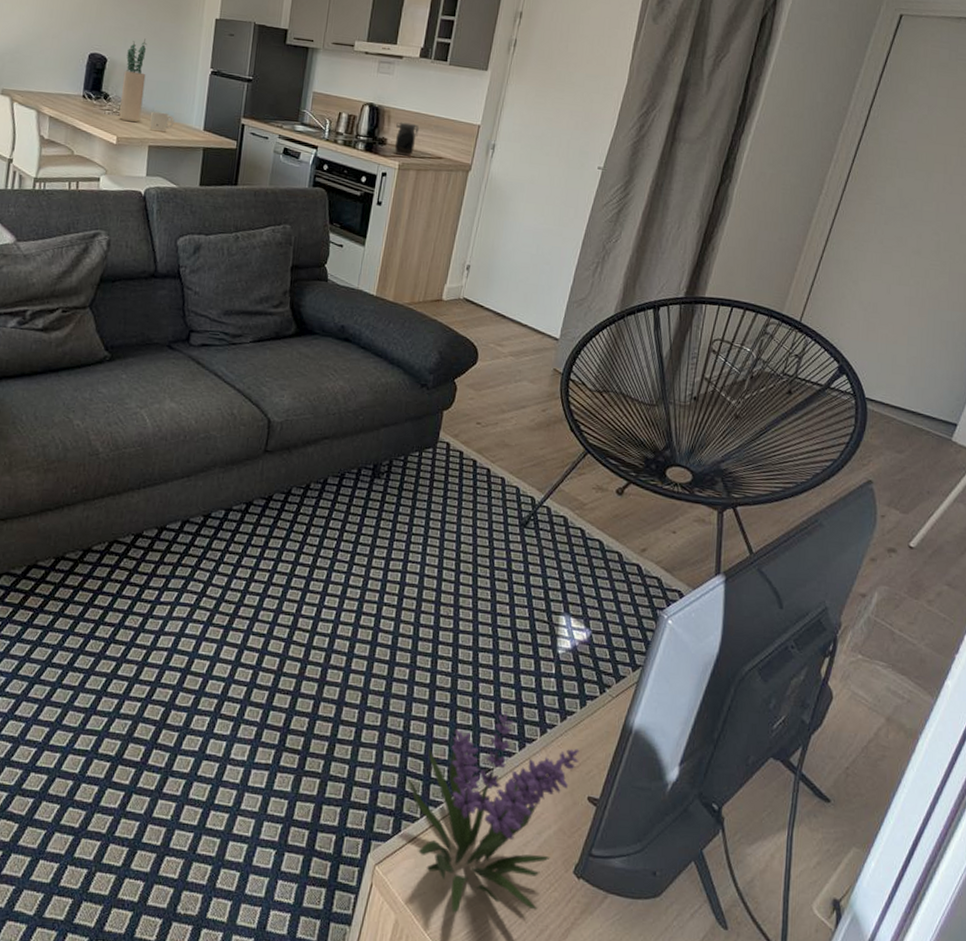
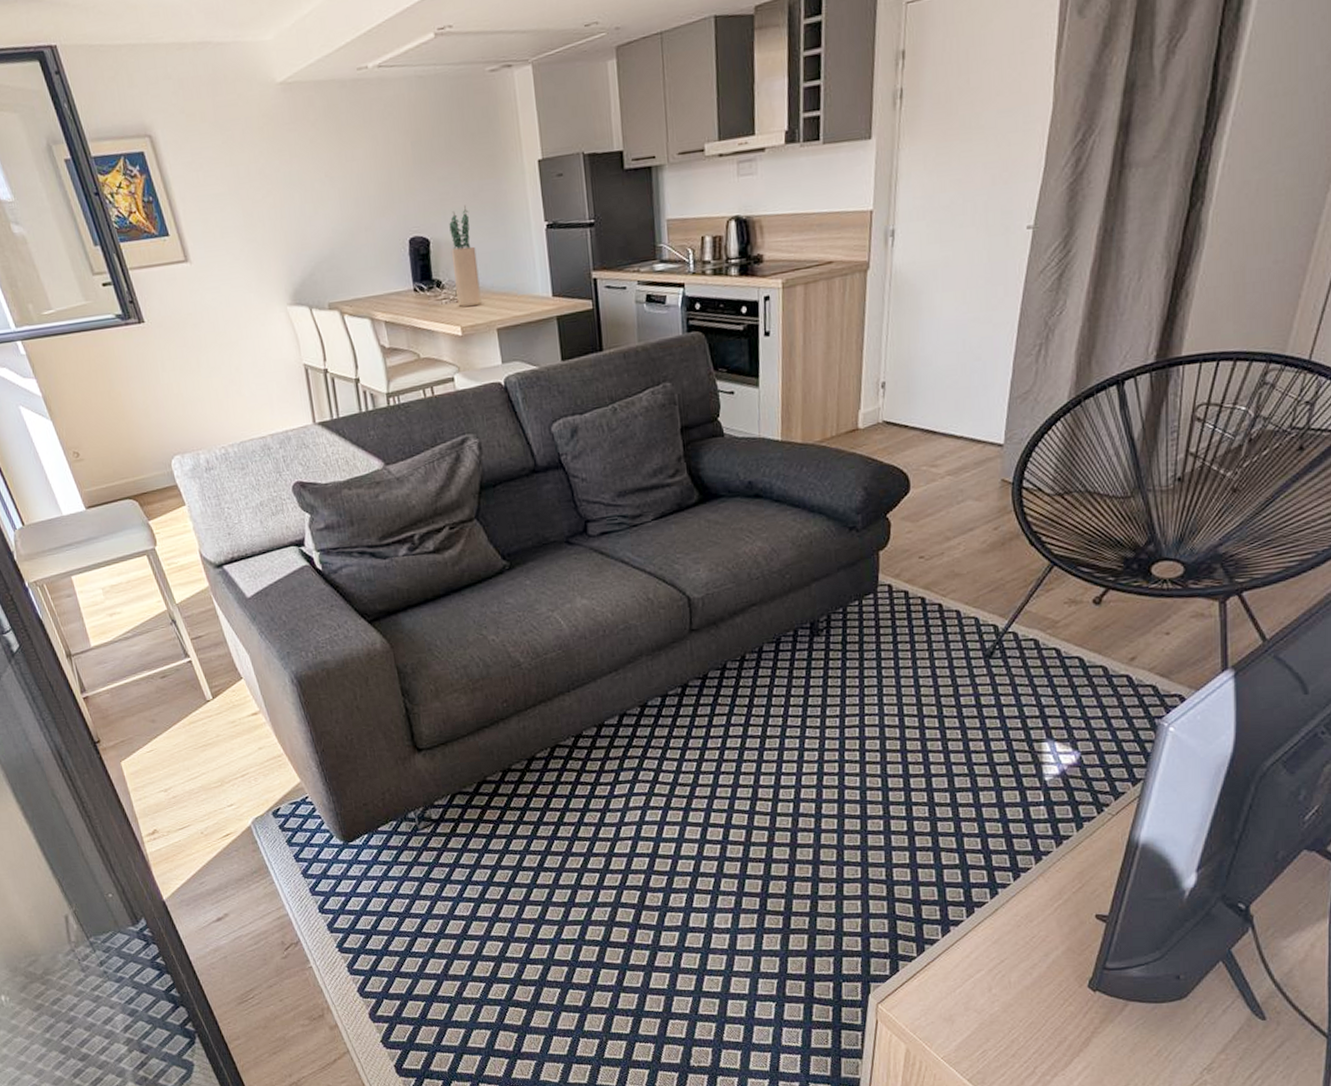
mug: present [149,111,175,132] -> none [490,286,519,311]
jar: present [394,122,420,156] -> none [770,228,800,271]
plant: present [407,712,580,913] -> none [898,846,1081,1037]

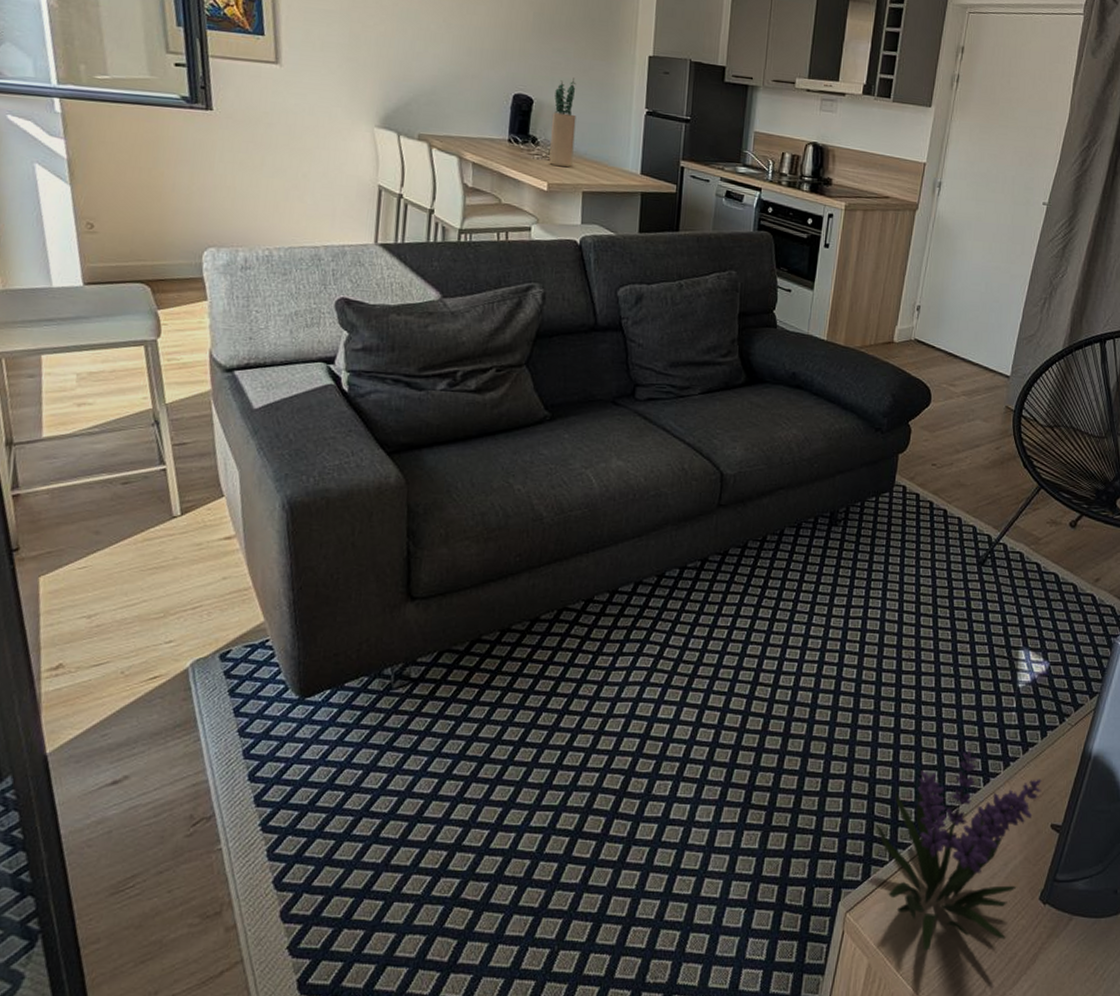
plant: none [898,846,1081,1037] -> present [875,749,1042,951]

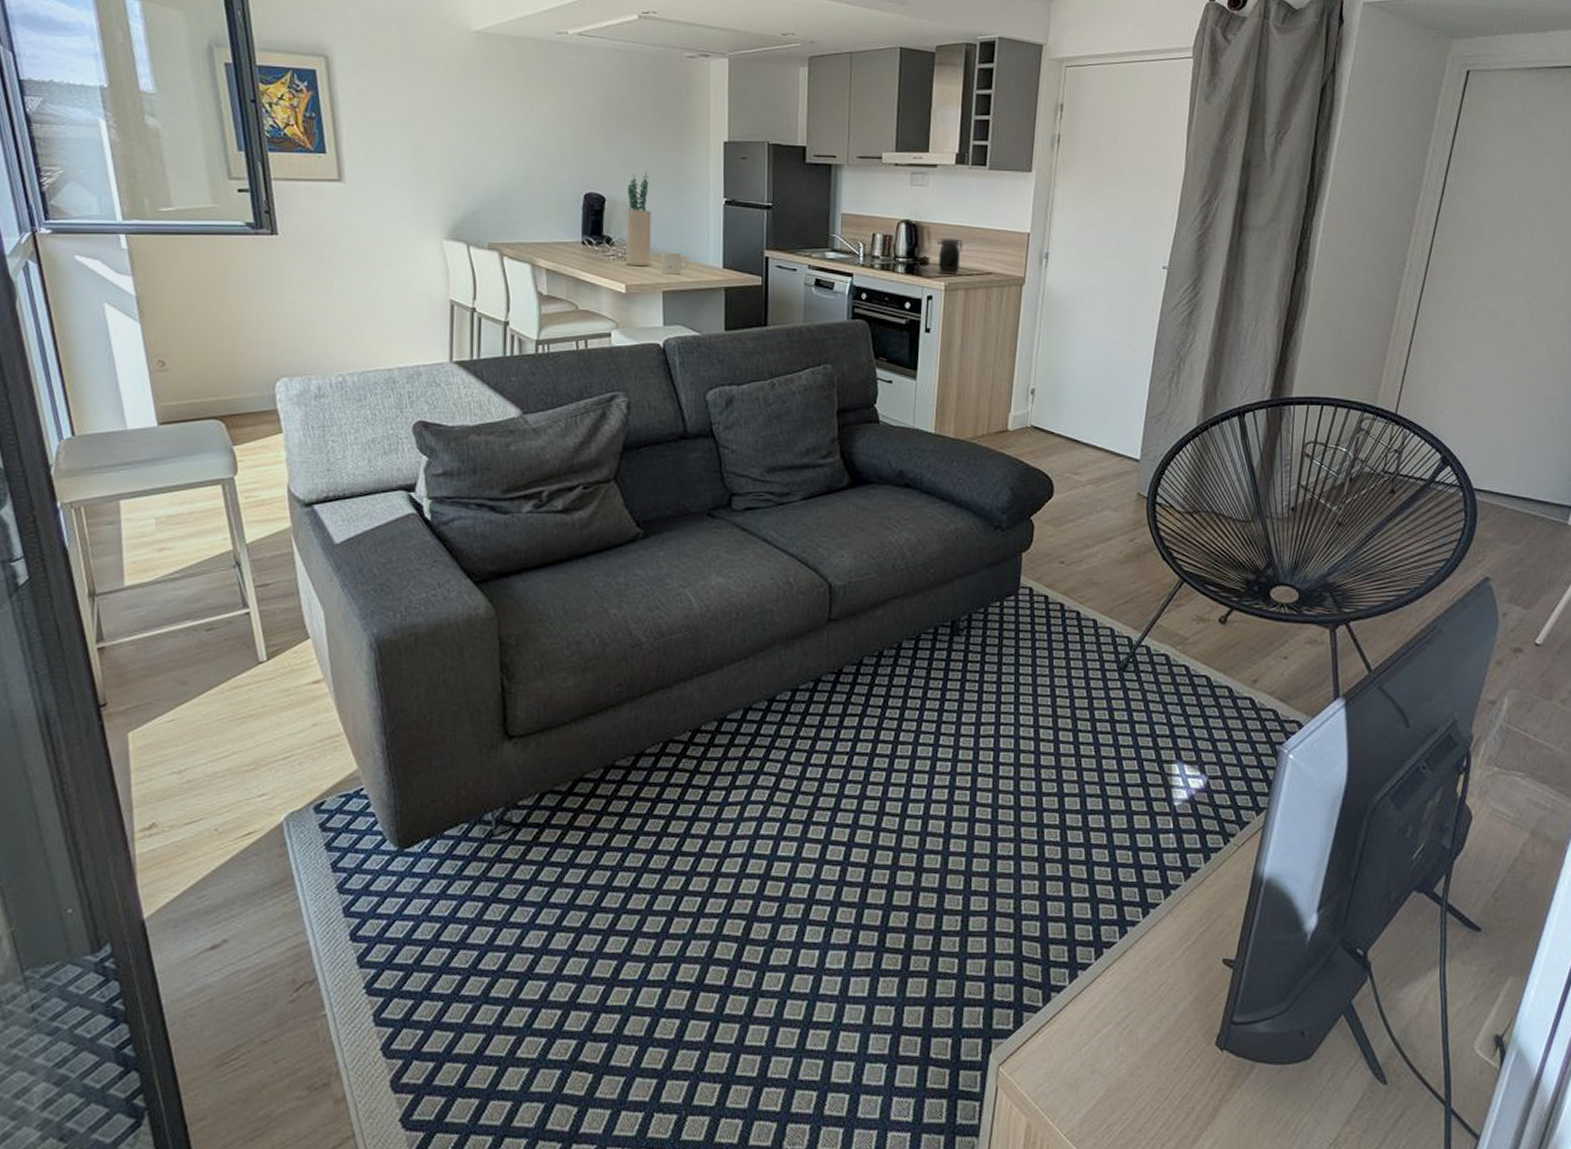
mug: none [582,155,609,177] -> present [660,252,689,275]
jar: none [840,161,865,196] -> present [936,237,964,275]
plant: present [875,749,1042,951] -> none [1024,877,1209,1107]

